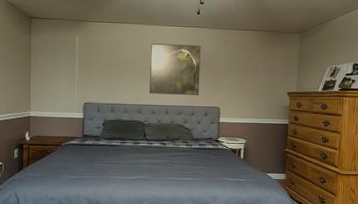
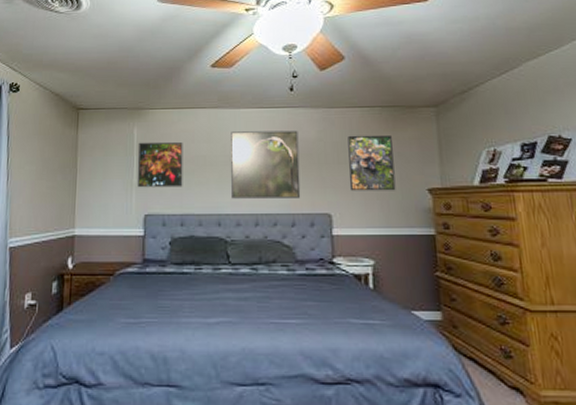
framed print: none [78,47,114,84] -> present [137,141,183,188]
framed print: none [234,51,267,93] -> present [348,135,396,191]

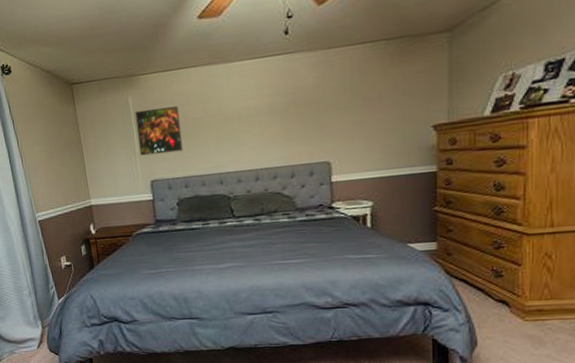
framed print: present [231,130,301,199] -> none [225,79,300,157]
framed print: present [348,135,396,191] -> none [348,72,398,137]

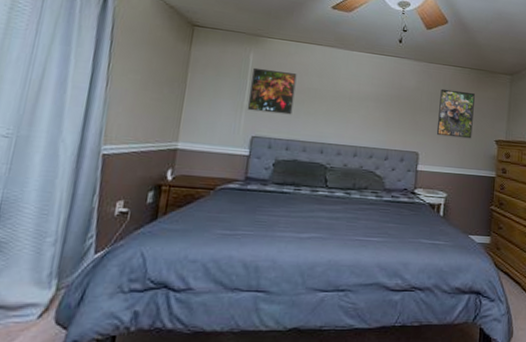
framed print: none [348,72,398,137] -> present [436,88,475,139]

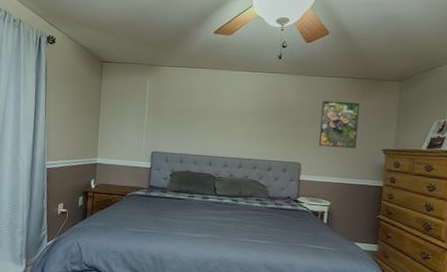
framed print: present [247,67,297,115] -> none [147,93,186,132]

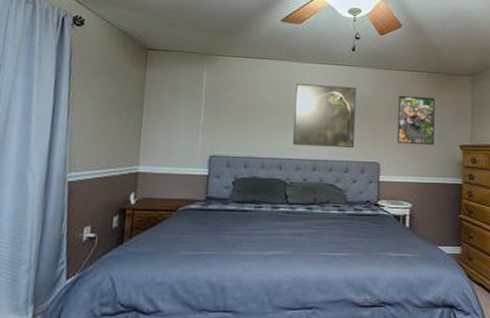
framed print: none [222,90,282,149] -> present [293,84,357,148]

